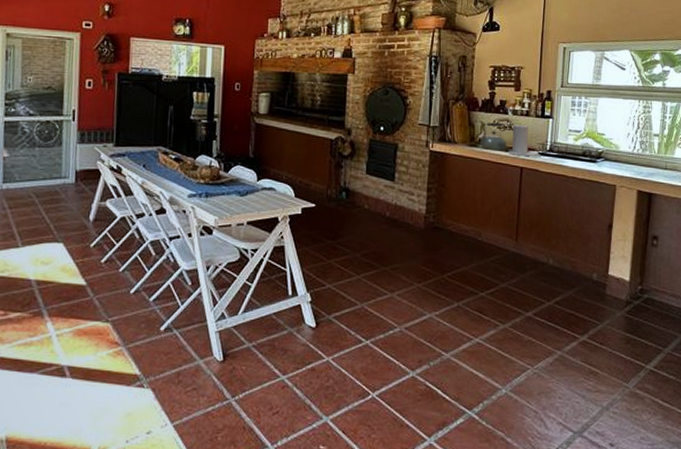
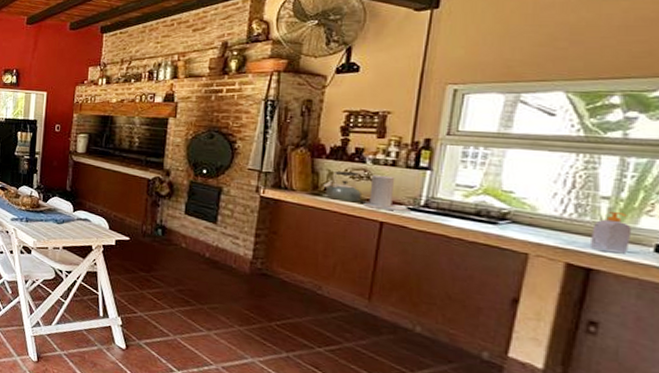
soap bottle: none [649,146,672,179] -> present [589,212,633,254]

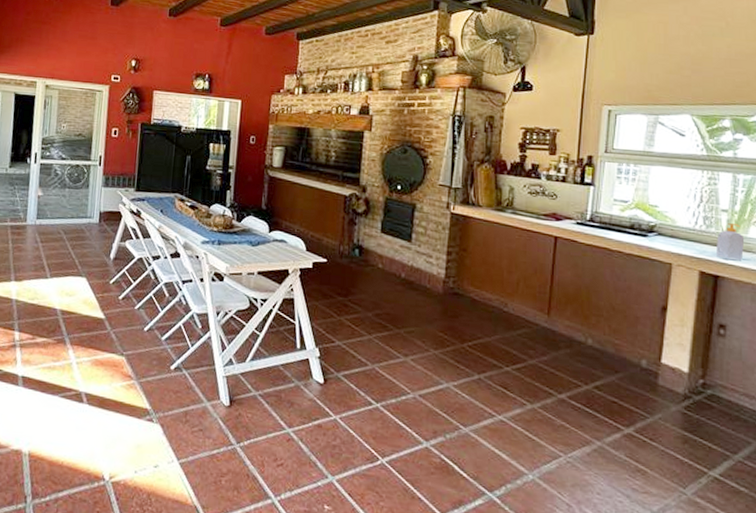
kettle: present [323,170,363,203] -> none [506,186,539,218]
paper towel: present [362,174,412,213] -> none [539,190,580,227]

